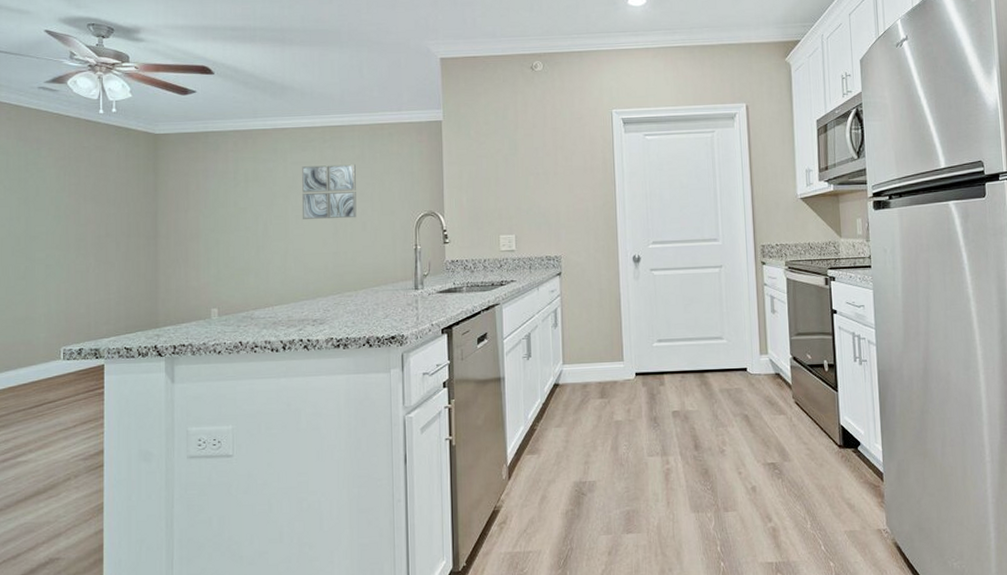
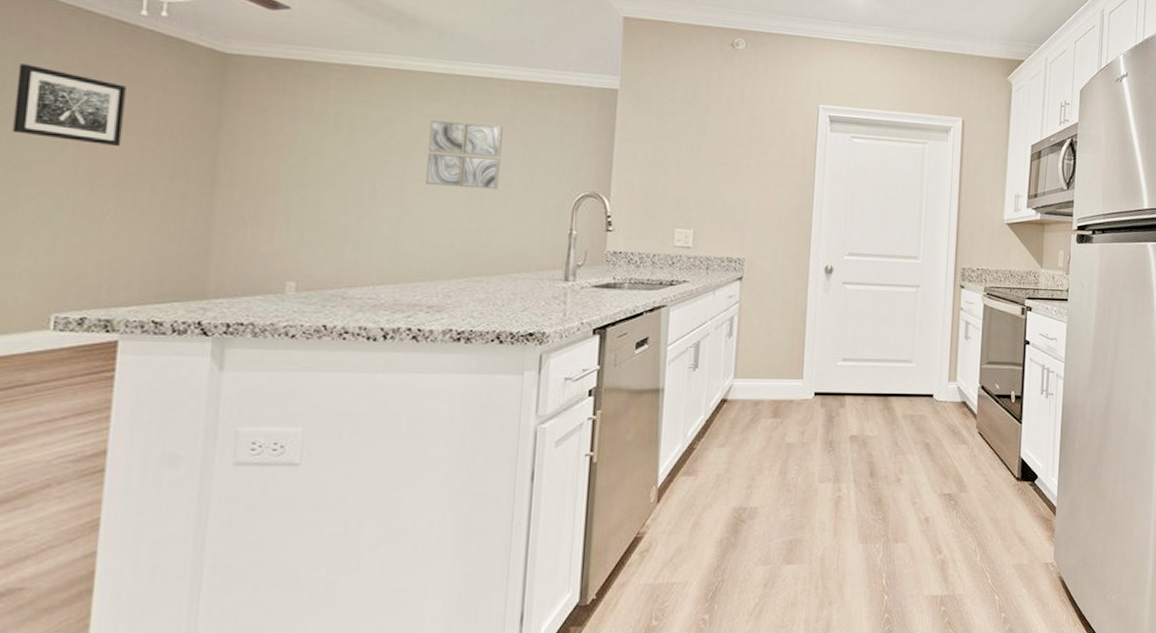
wall art: none [27,161,94,216] -> present [12,64,126,147]

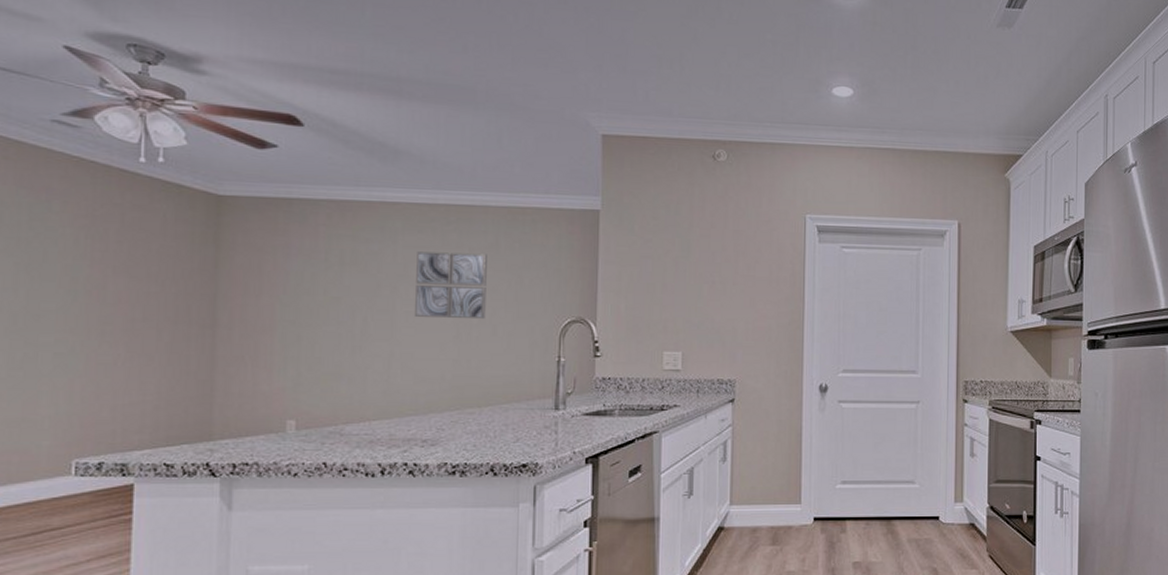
wall art: present [12,64,126,147] -> none [29,217,129,294]

